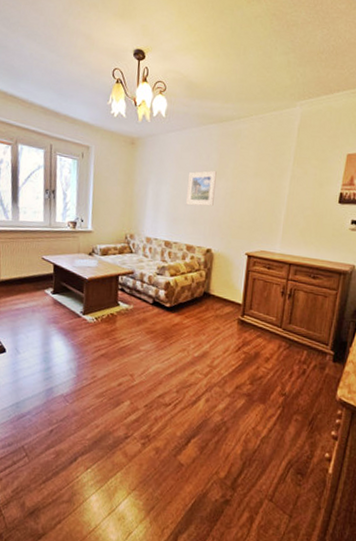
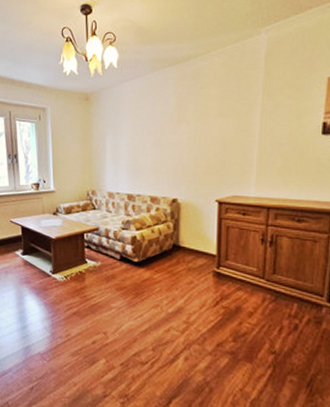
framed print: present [186,170,217,207] -> none [146,115,176,155]

